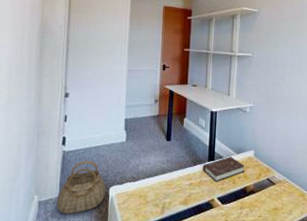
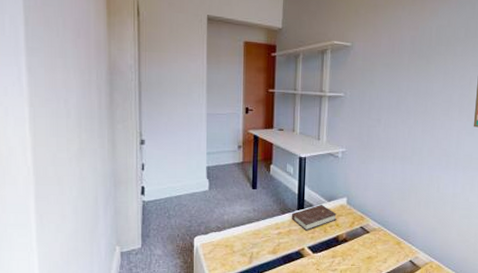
basket: present [57,160,107,214] -> none [140,210,191,264]

